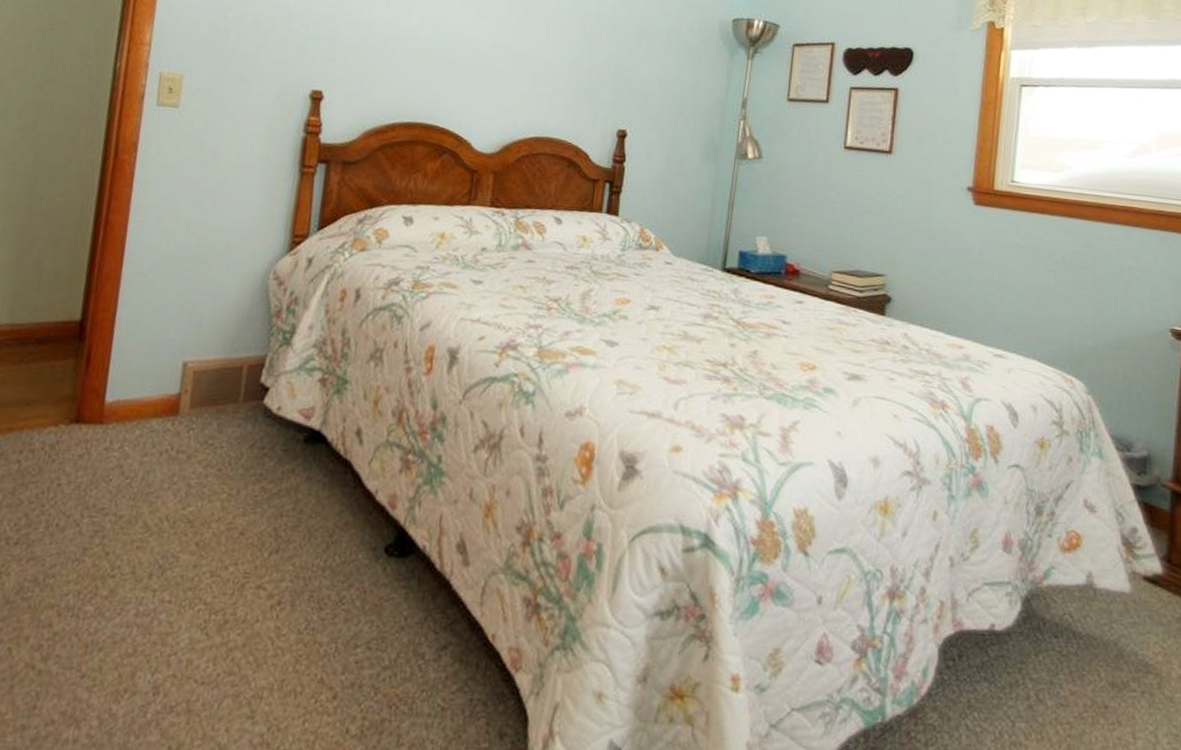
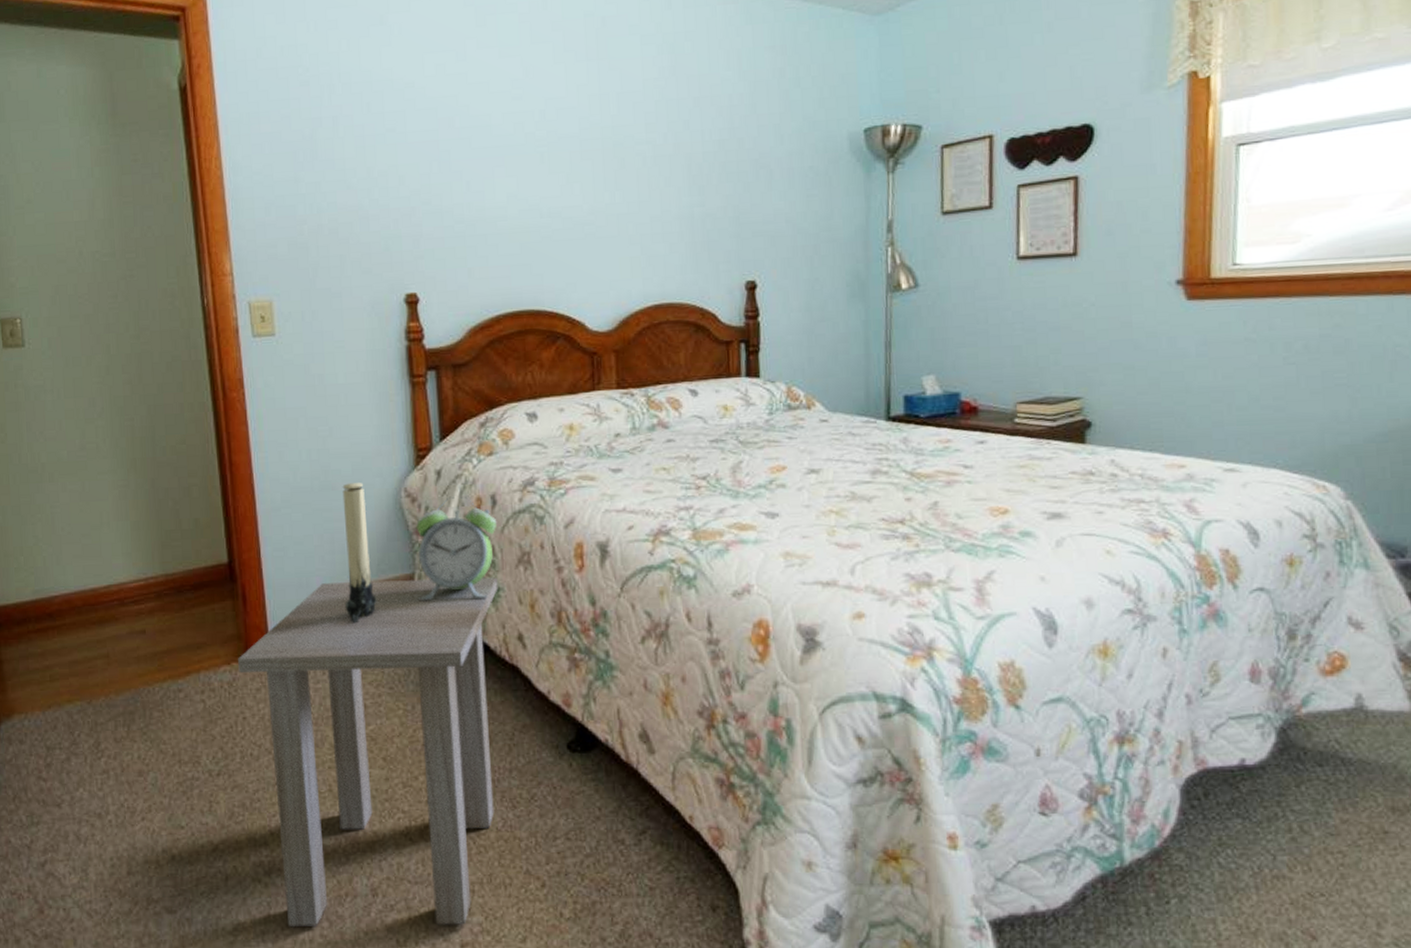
side table: none [53,354,348,735] -> present [238,577,498,926]
candle: none [190,258,235,399] -> present [342,483,377,624]
alarm clock: none [265,285,357,389] -> present [416,496,497,600]

